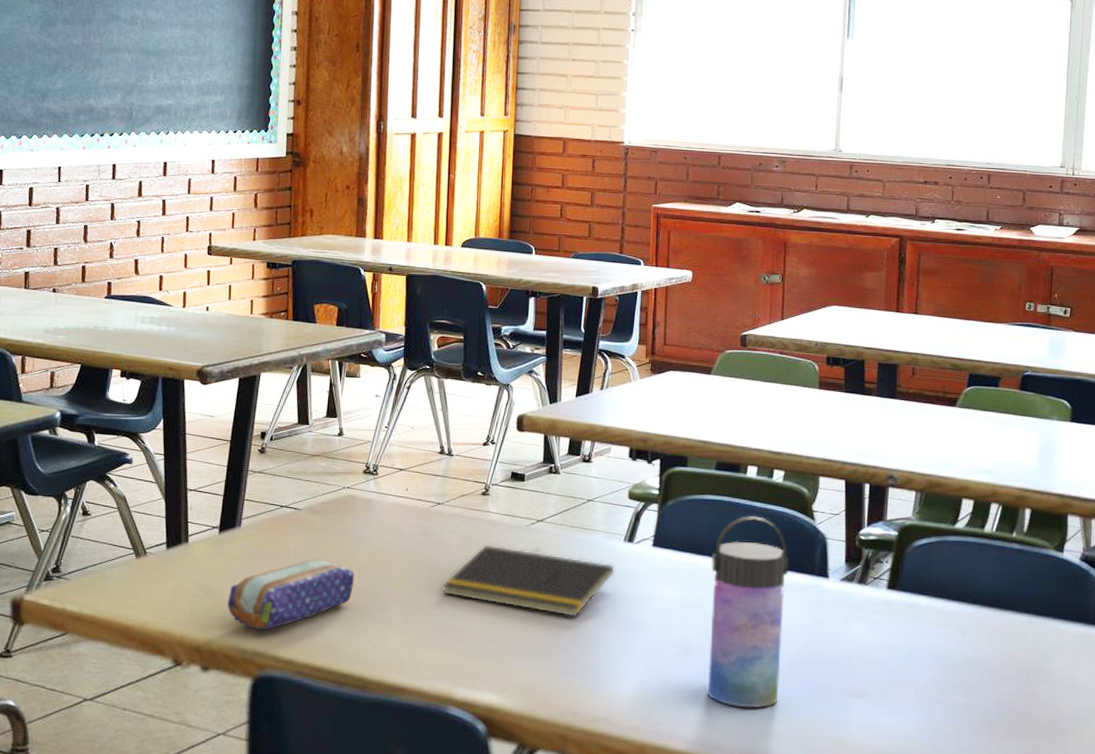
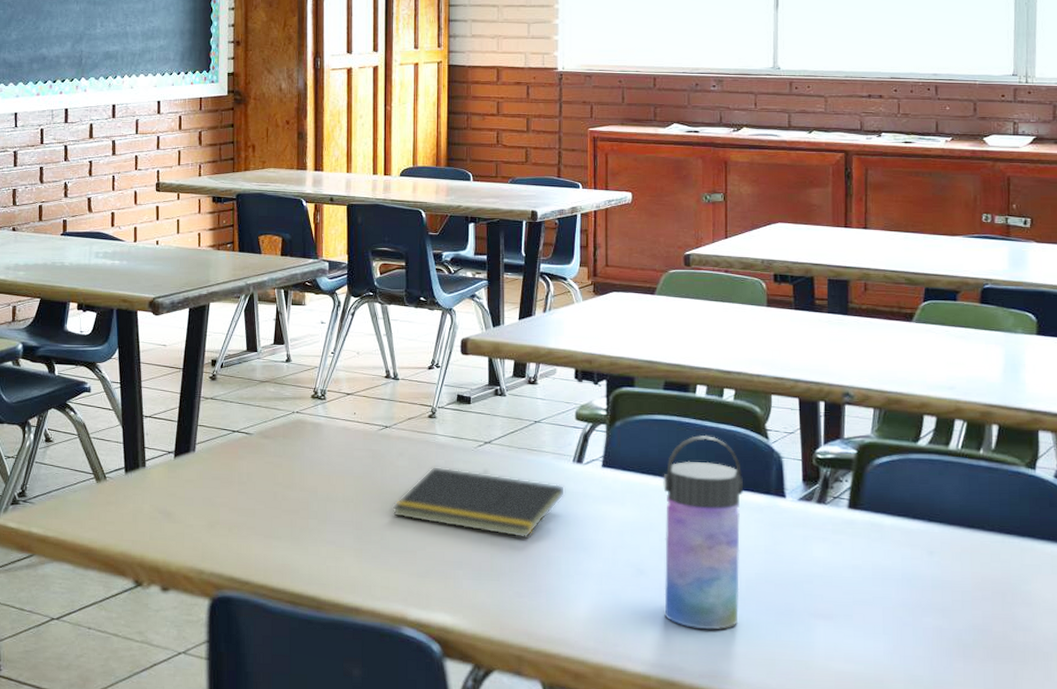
pencil case: present [227,559,355,631] -> none [184,482,307,552]

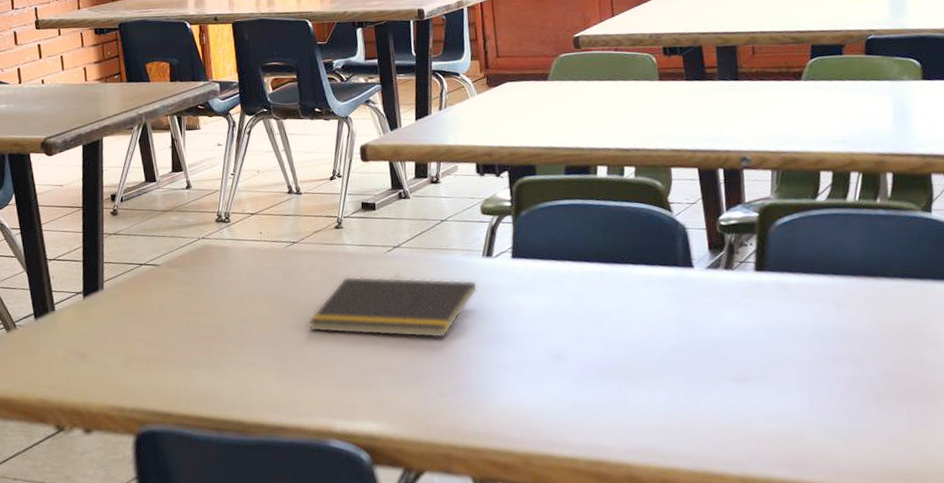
water bottle: present [663,434,743,630] -> none [572,214,658,407]

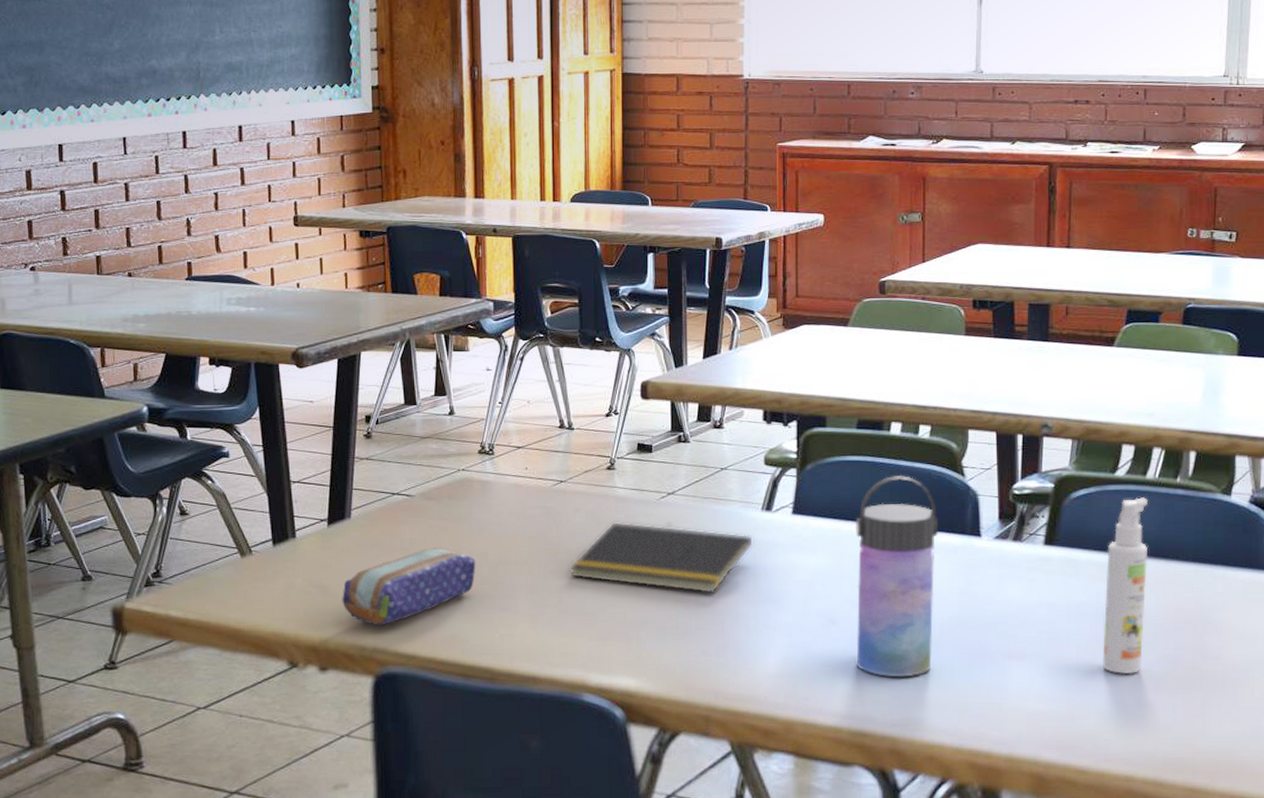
pencil case: none [100,311,221,388] -> present [342,547,476,626]
water bottle: none [572,214,658,407] -> present [856,474,938,678]
spray bottle: none [816,220,863,391] -> present [1102,497,1148,675]

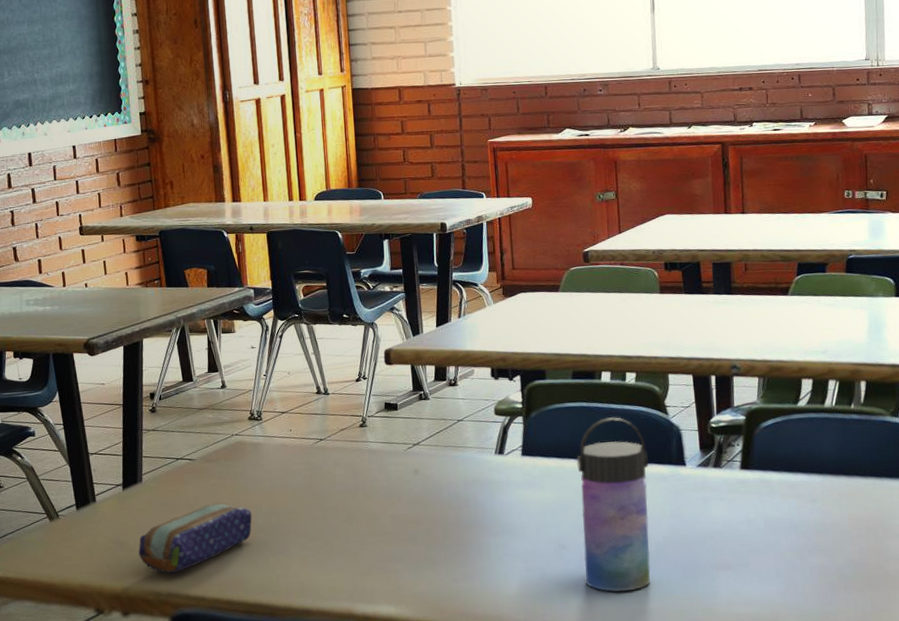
notepad: present [569,521,754,594] -> none [332,471,490,529]
spray bottle: present [1102,497,1148,675] -> none [795,423,833,578]

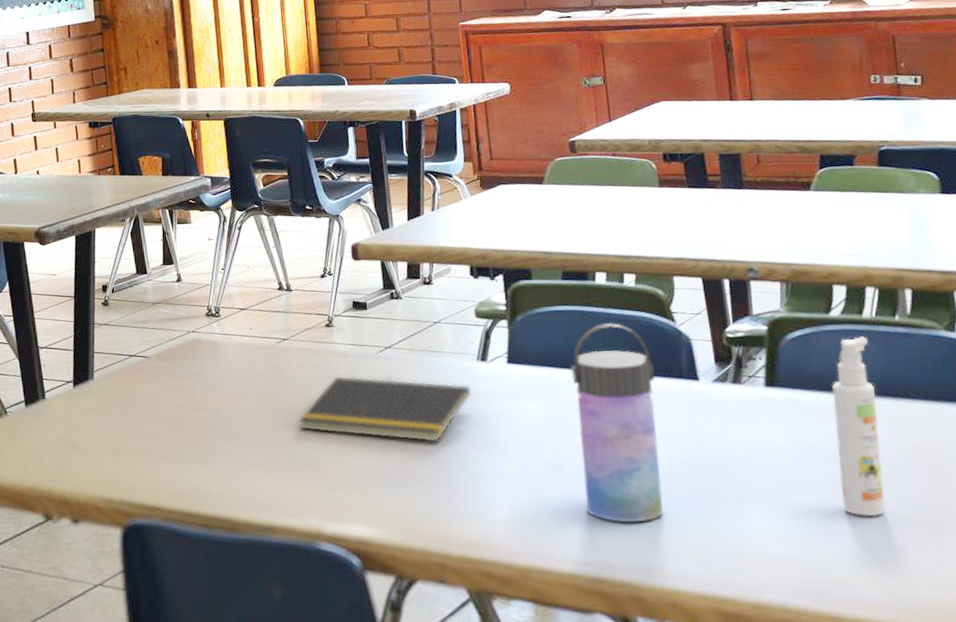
pencil case: present [138,503,252,574] -> none [89,404,210,480]
notepad: none [332,471,490,529] -> present [297,375,473,443]
spray bottle: none [795,423,833,578] -> present [831,336,886,517]

